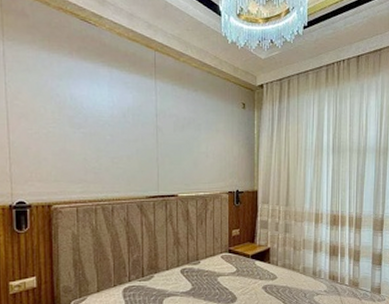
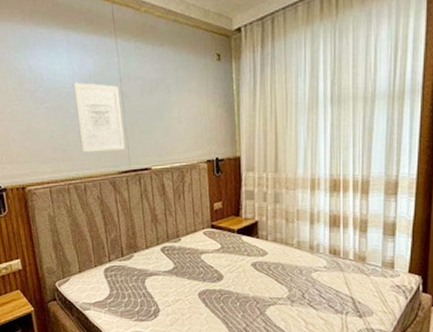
wall art: none [112,113,155,177] -> present [73,82,125,153]

